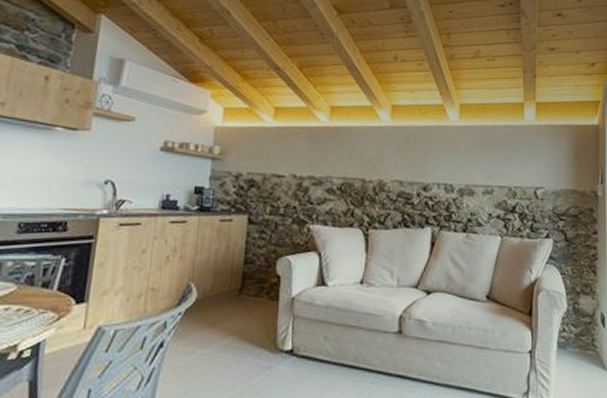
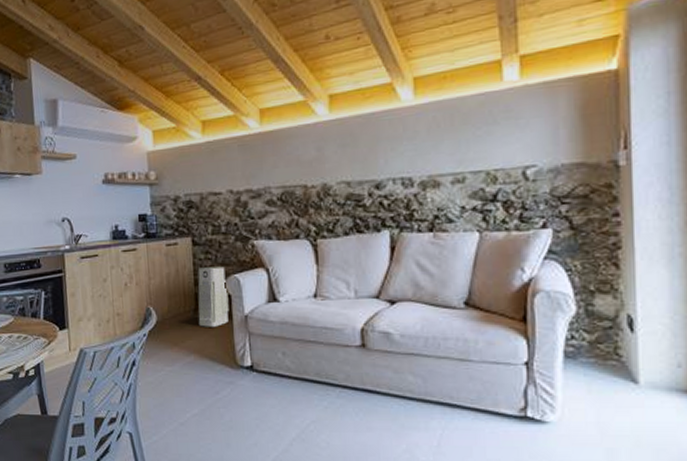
air purifier: none [242,246,279,308] -> present [197,266,229,327]

